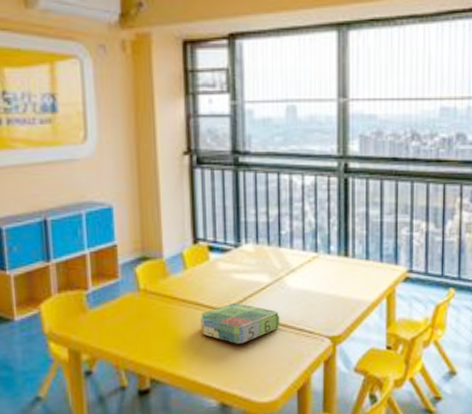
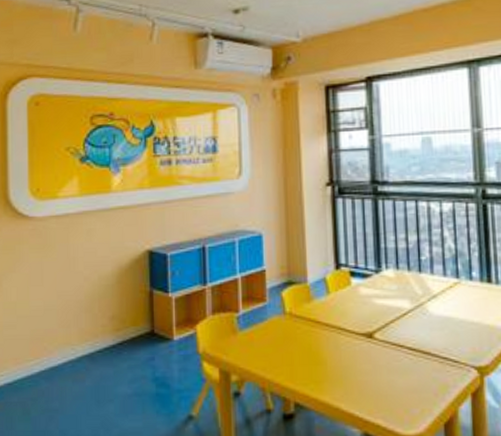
board game: present [200,302,280,344] -> none [342,328,423,371]

